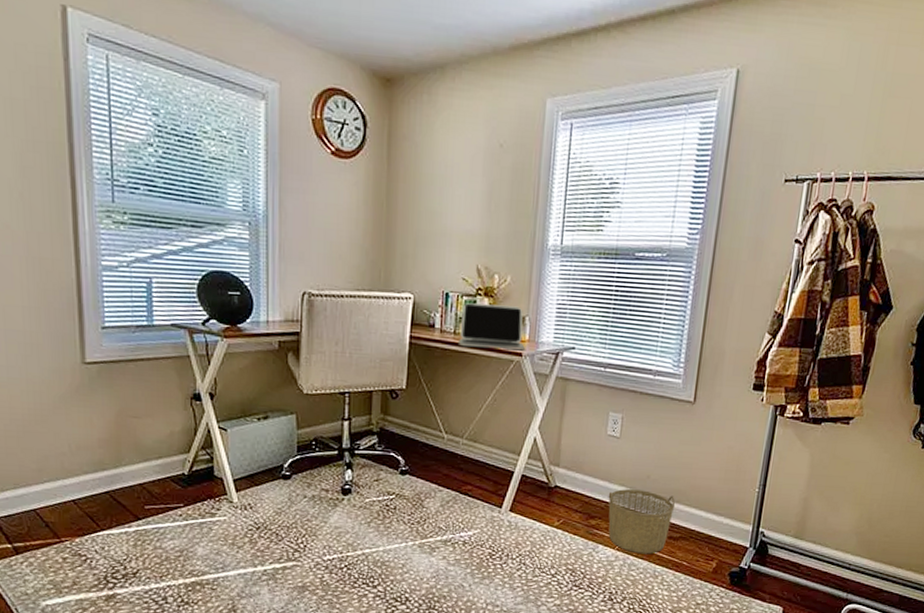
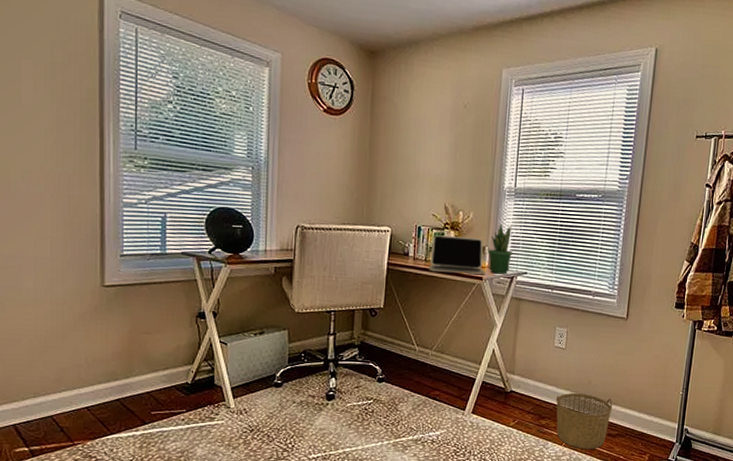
planter: none [528,289,559,350] -> present [487,224,513,274]

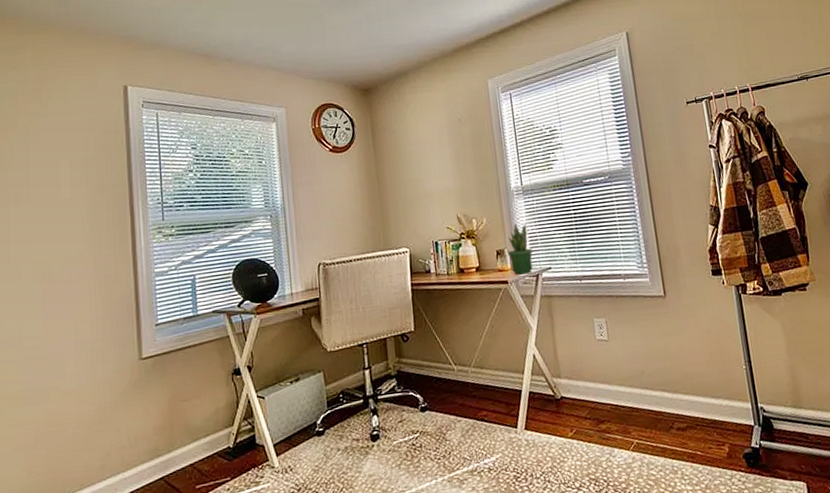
laptop: present [428,235,485,275] -> none [451,242,509,285]
basket: present [556,393,613,450] -> none [611,386,676,451]

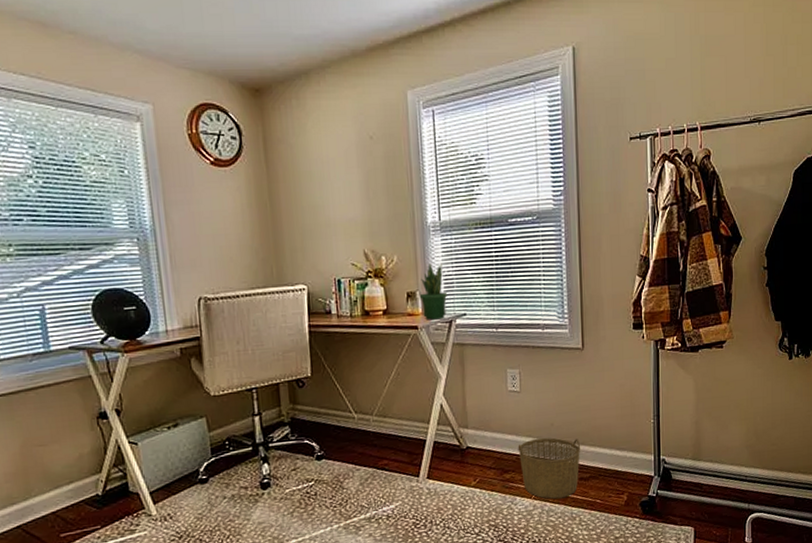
basket: none [611,386,676,451] -> present [518,438,581,500]

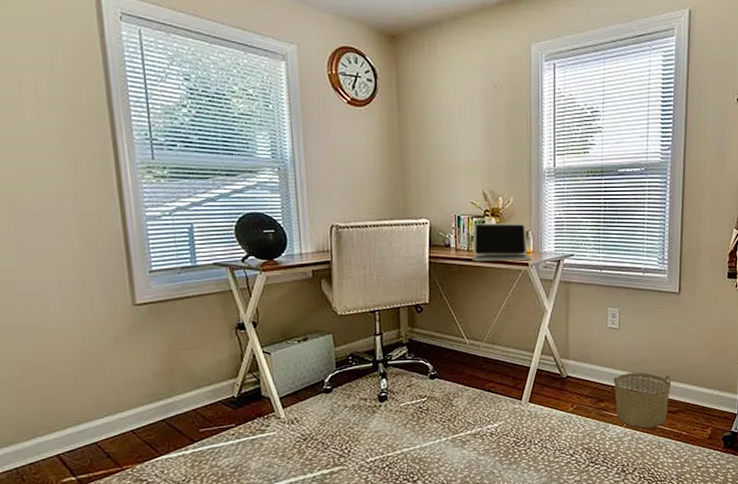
laptop: none [355,283,420,328] -> present [471,223,530,262]
planter: present [419,263,448,320] -> none [531,206,558,258]

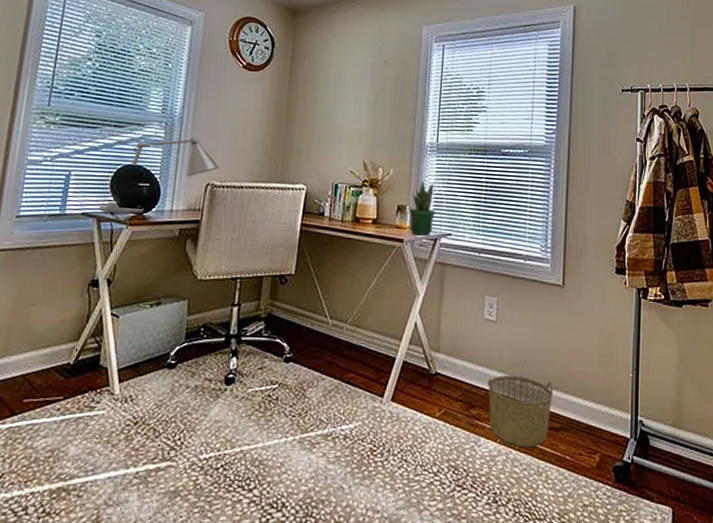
desk lamp: none [228,180,341,261] -> present [98,137,219,214]
laptop: present [471,223,530,262] -> none [344,193,406,237]
planter: none [531,206,558,258] -> present [409,181,436,236]

